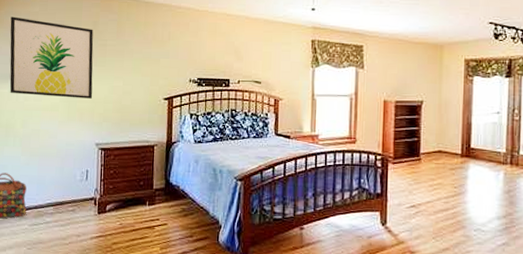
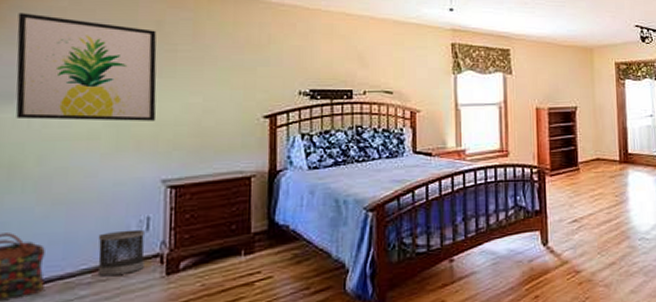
wastebasket: none [56,178,85,211] -> present [97,229,145,277]

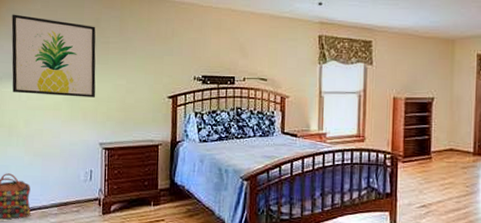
wastebasket: present [97,229,145,277] -> none [61,178,89,211]

